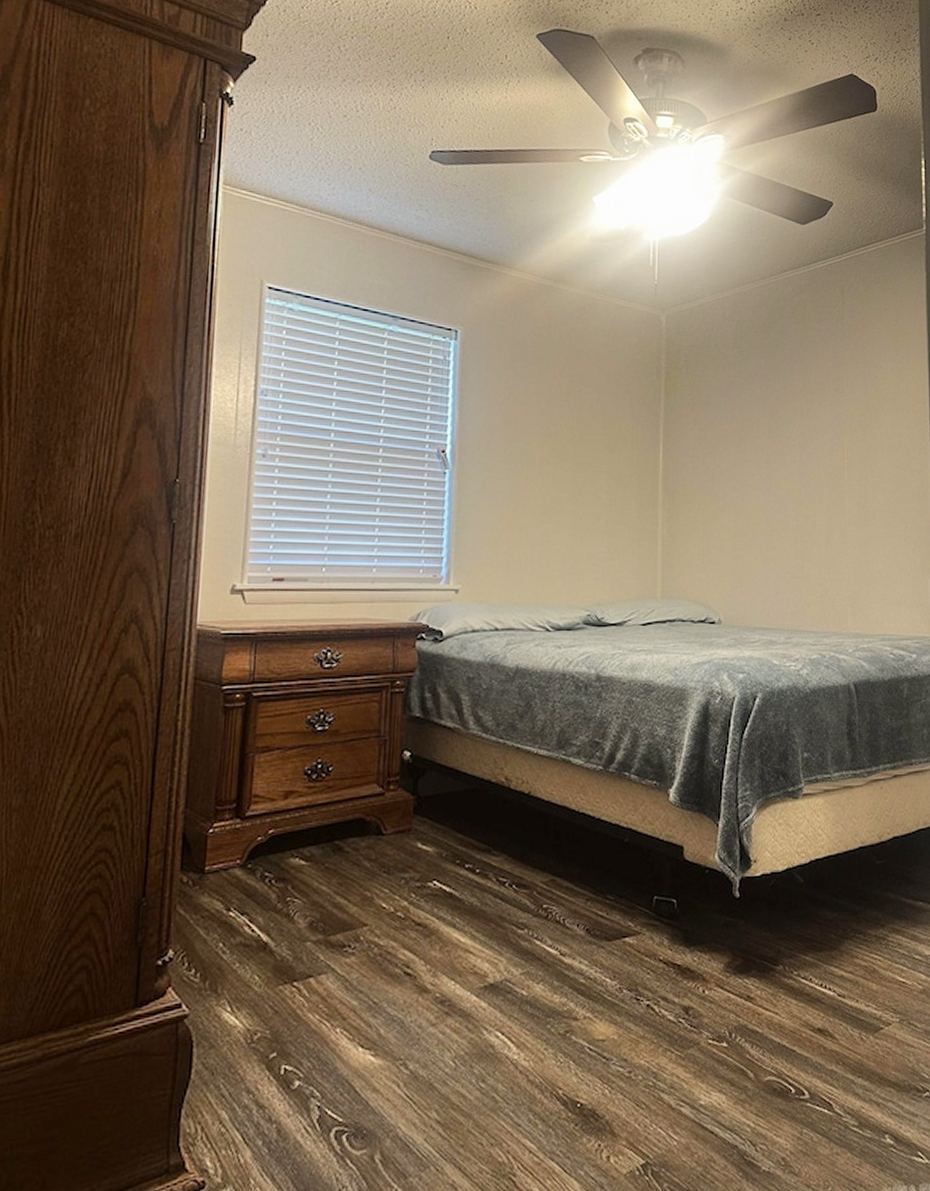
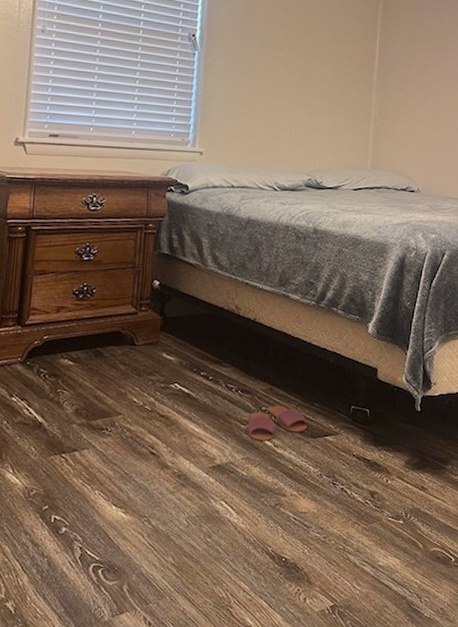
slippers: none [525,901,600,949] -> present [246,405,307,441]

